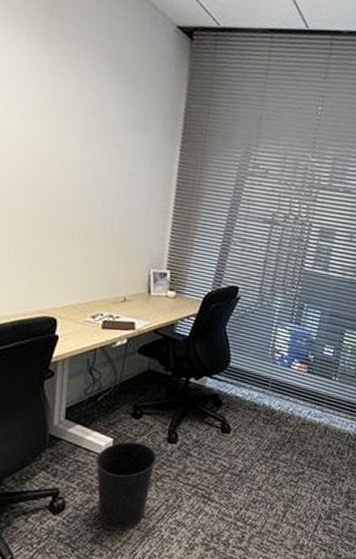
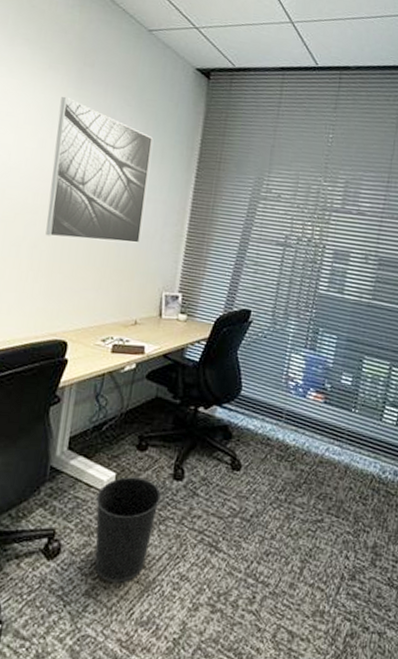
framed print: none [24,53,133,220] -> present [45,96,153,243]

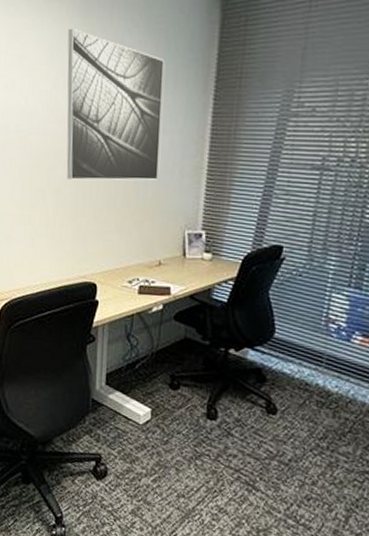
wastebasket: present [95,477,161,583] -> none [135,413,195,507]

